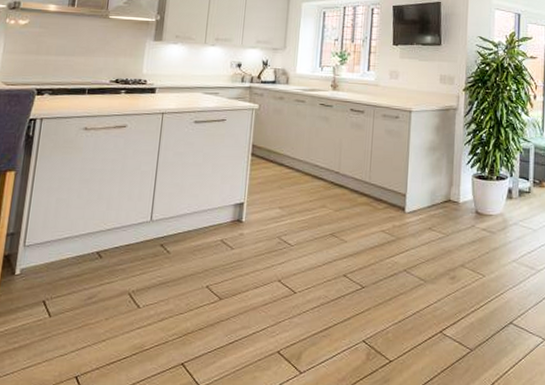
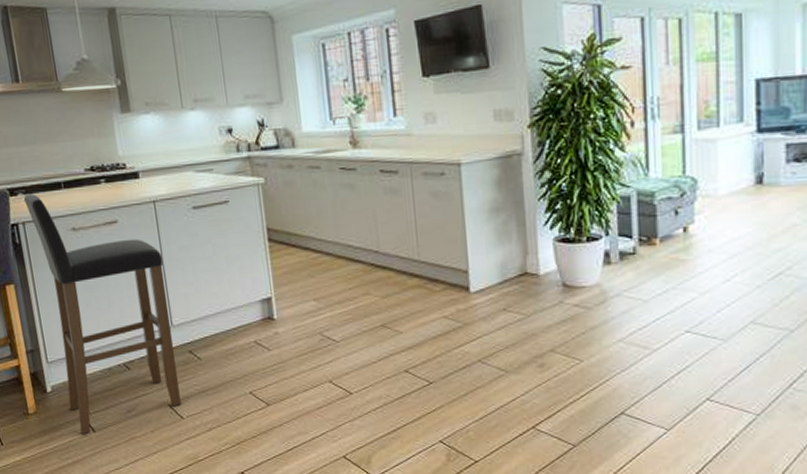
bar stool: none [32,95,158,319] -> present [24,194,181,435]

